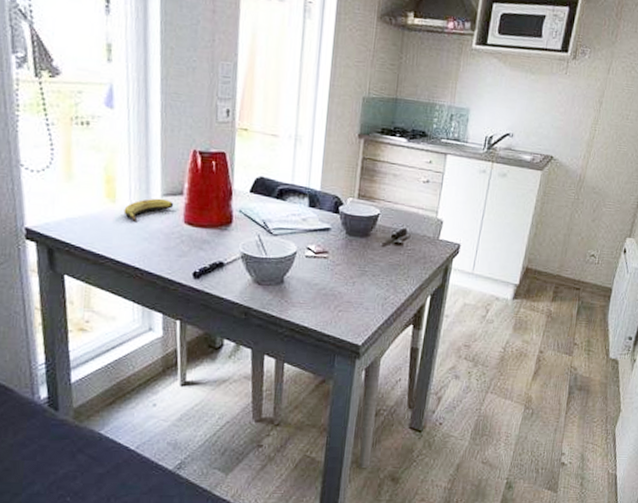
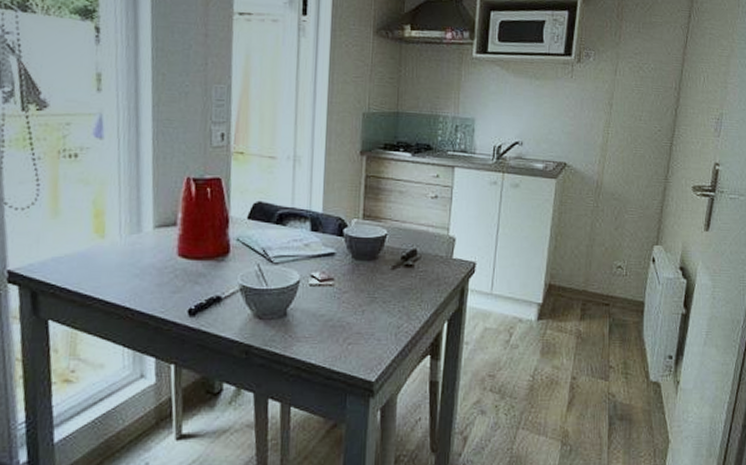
banana: present [123,198,174,221] -> none [113,230,167,257]

